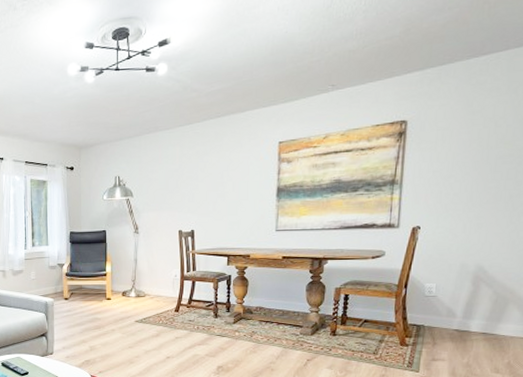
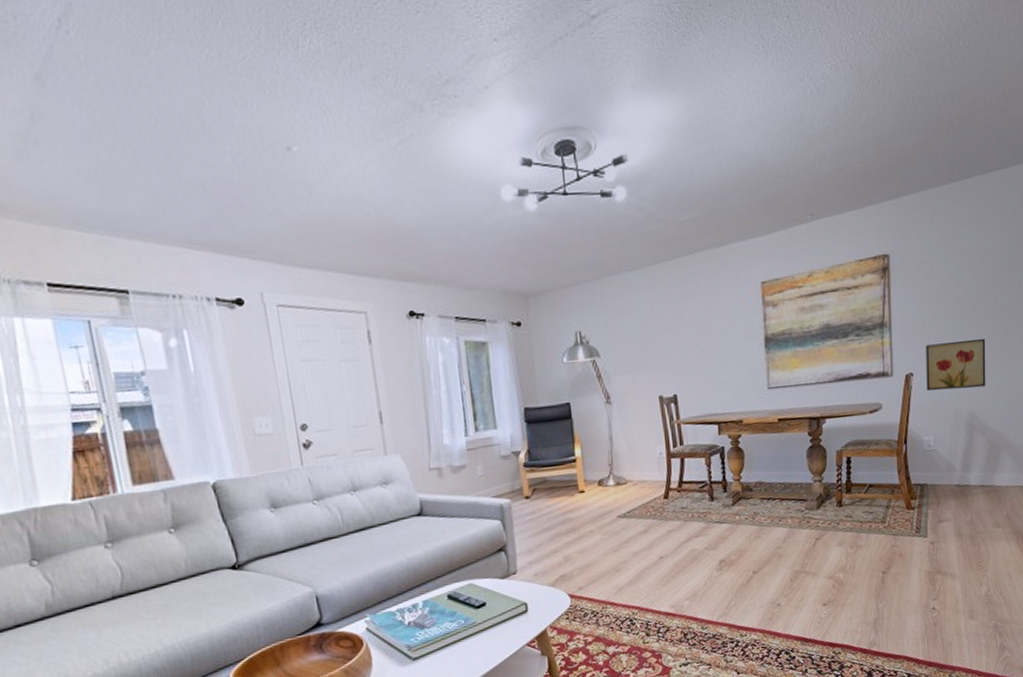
wall art: none [433,199,503,244] -> present [926,338,986,391]

